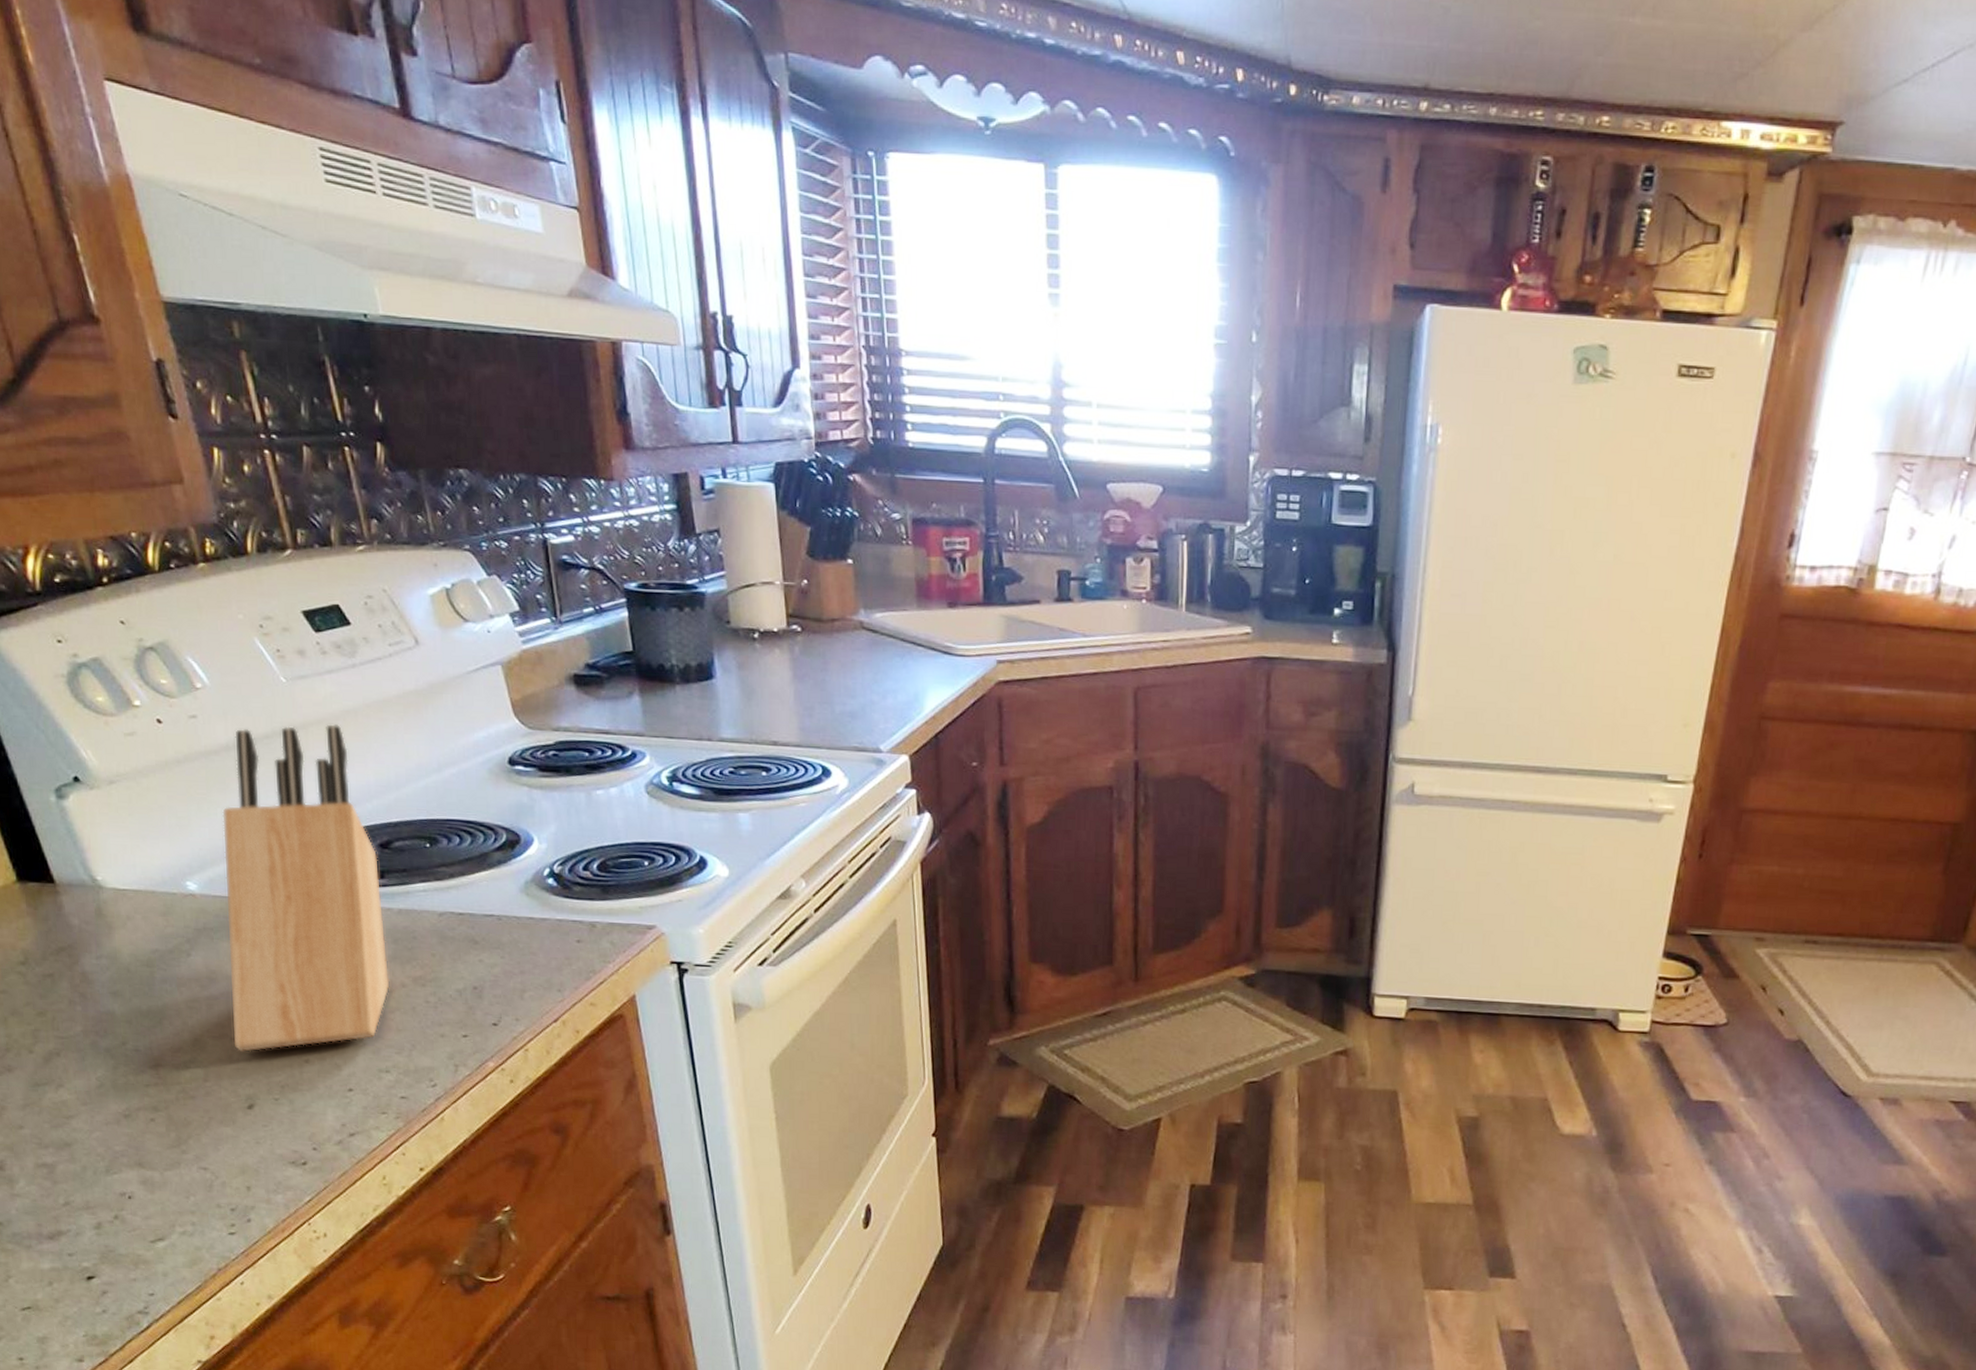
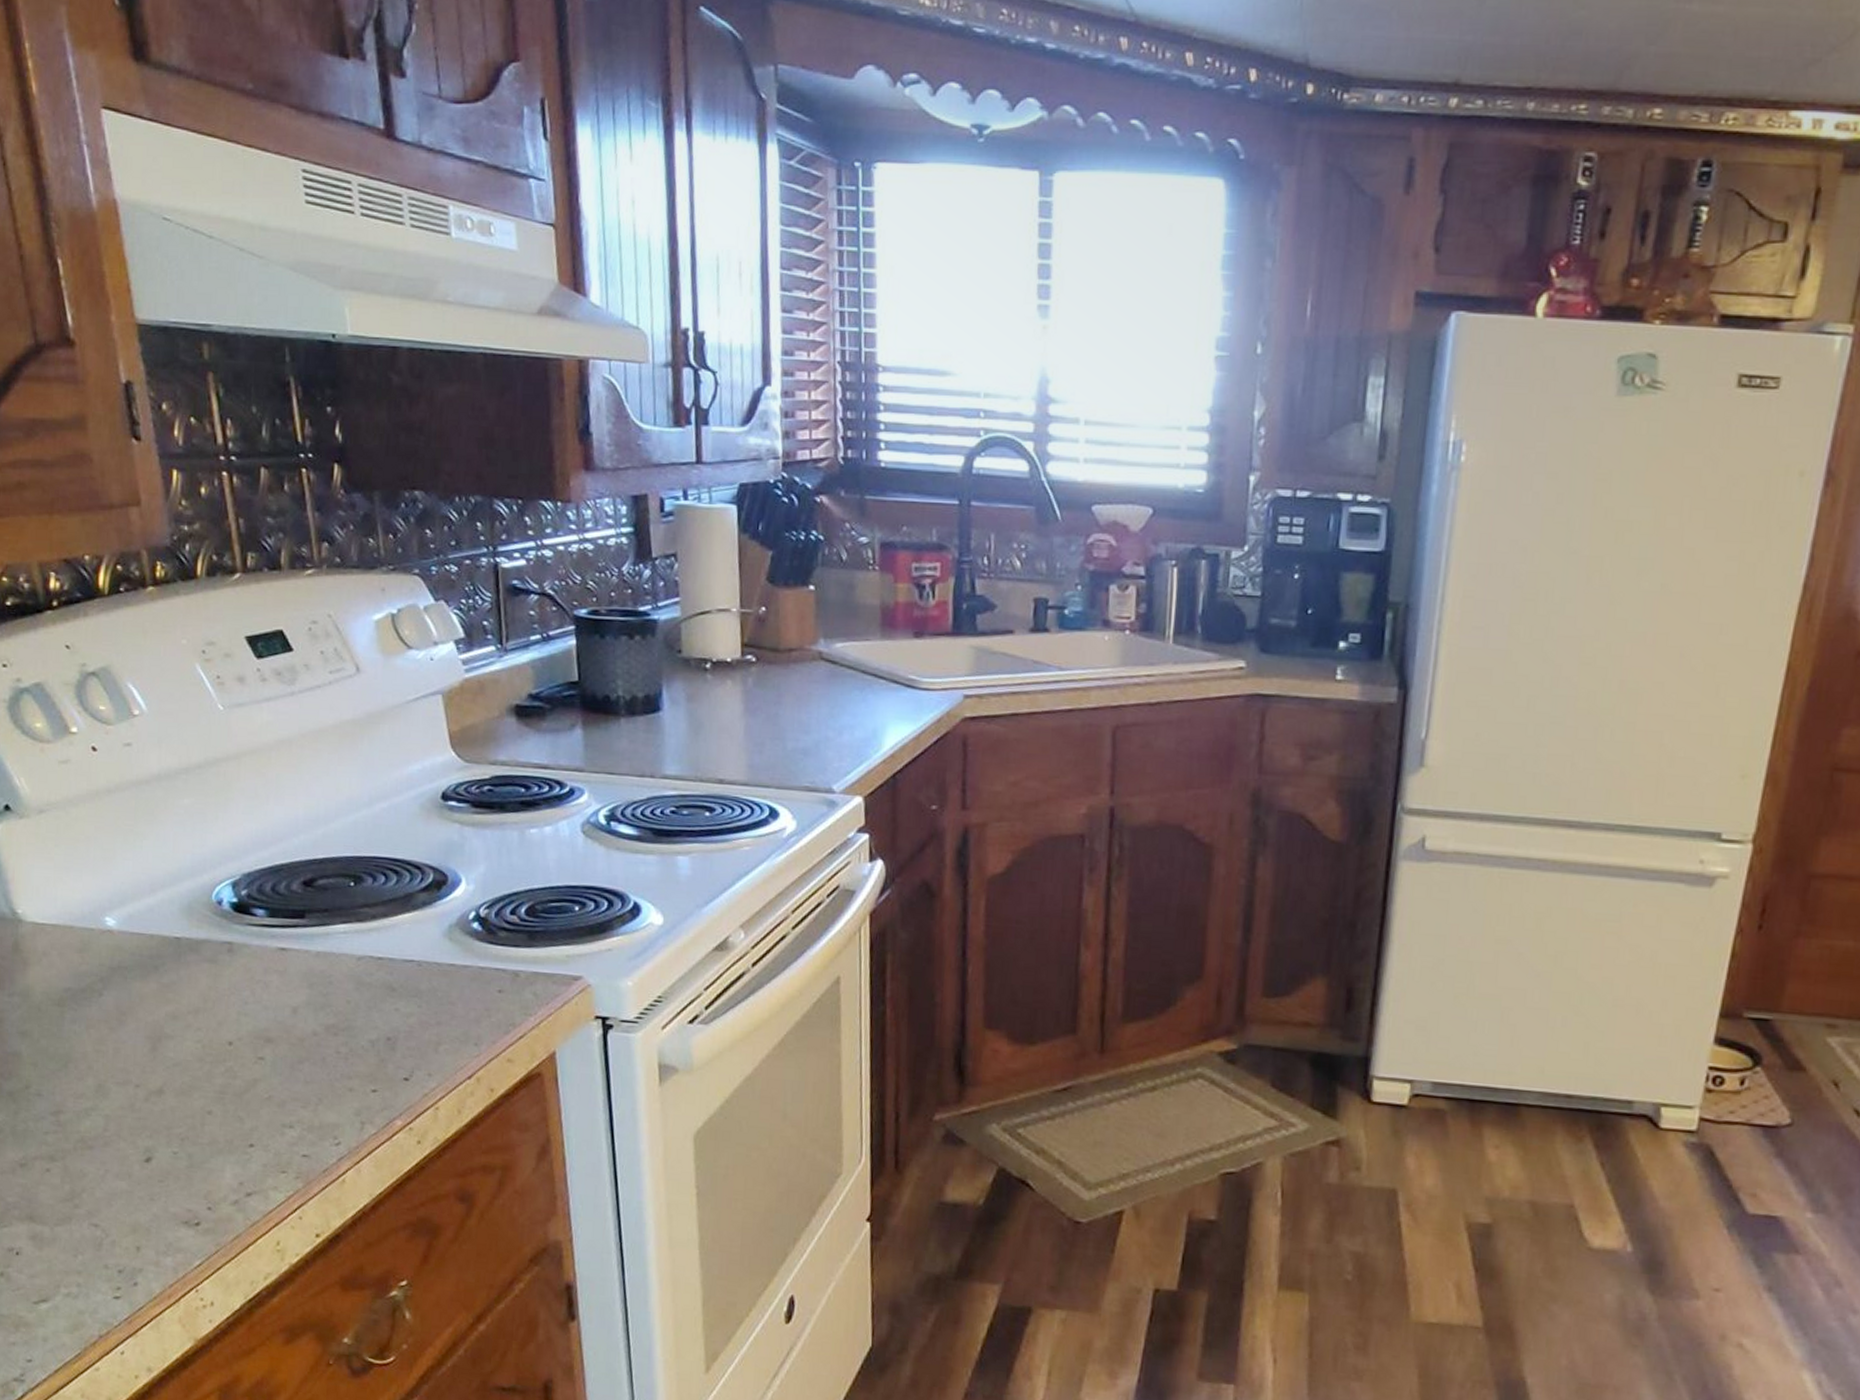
knife block: present [222,724,390,1053] -> none [137,754,302,1101]

